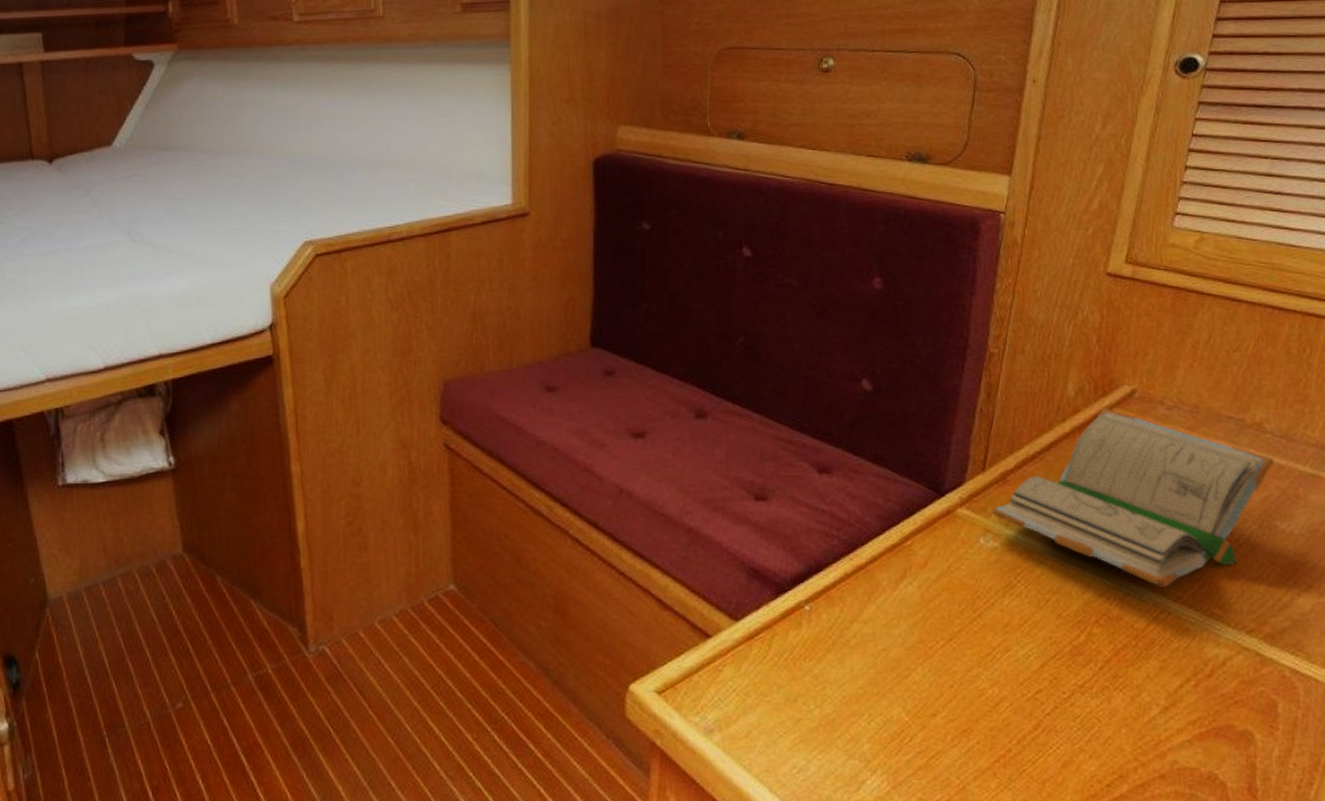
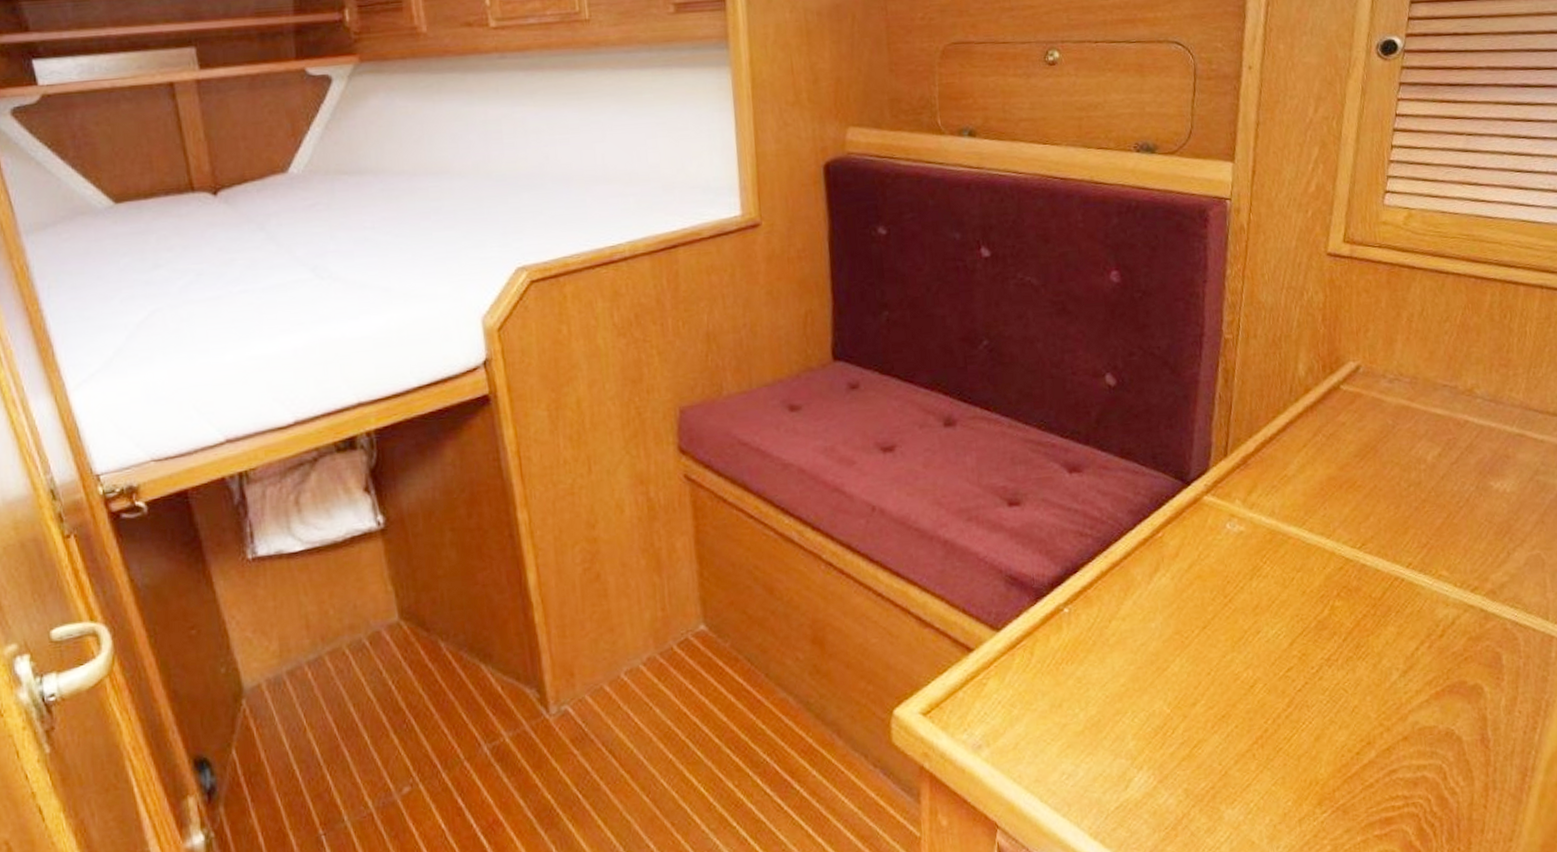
book: present [992,408,1274,587] -> none [1236,385,1486,556]

